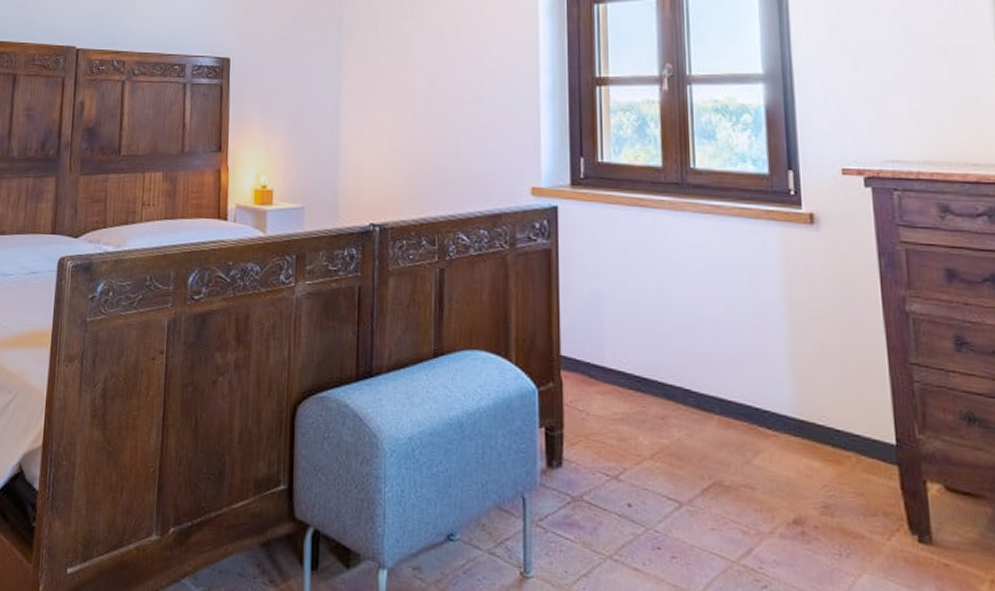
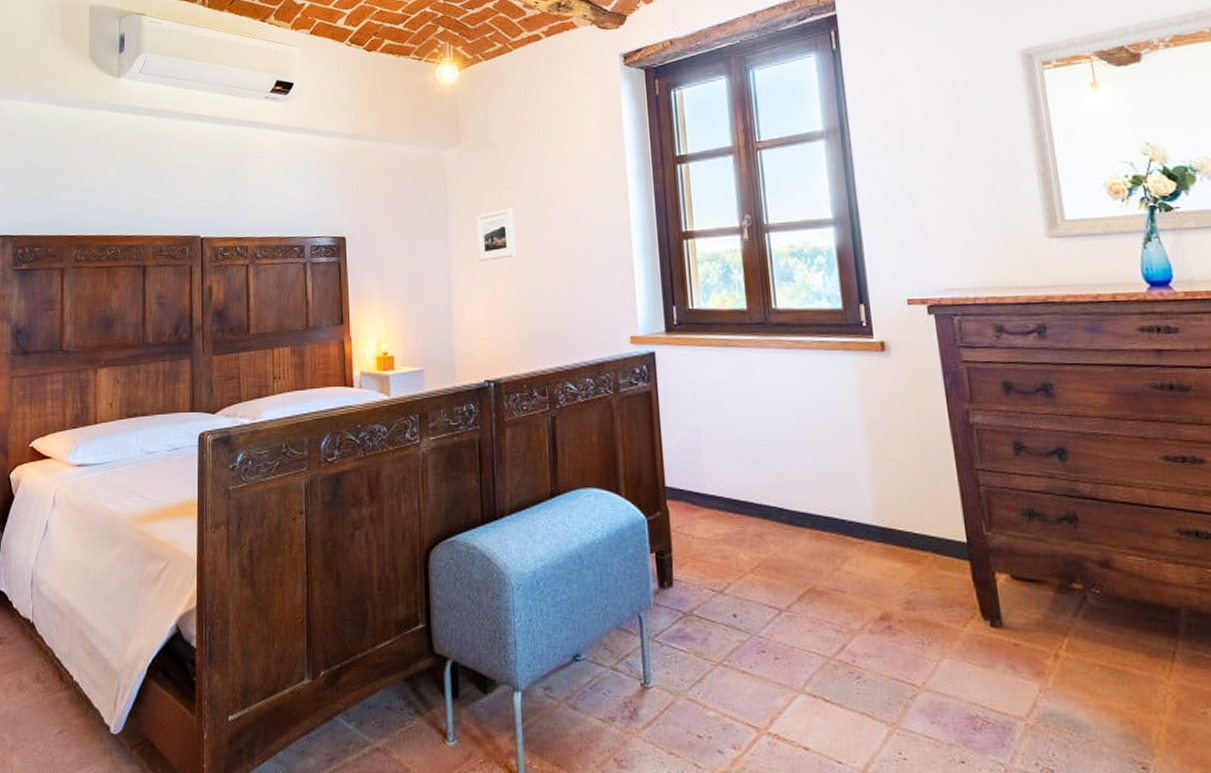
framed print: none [371,39,413,94] -> present [475,207,516,261]

